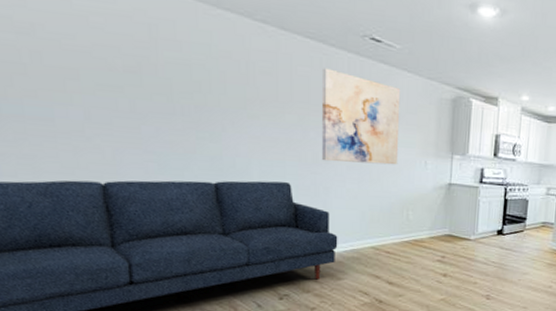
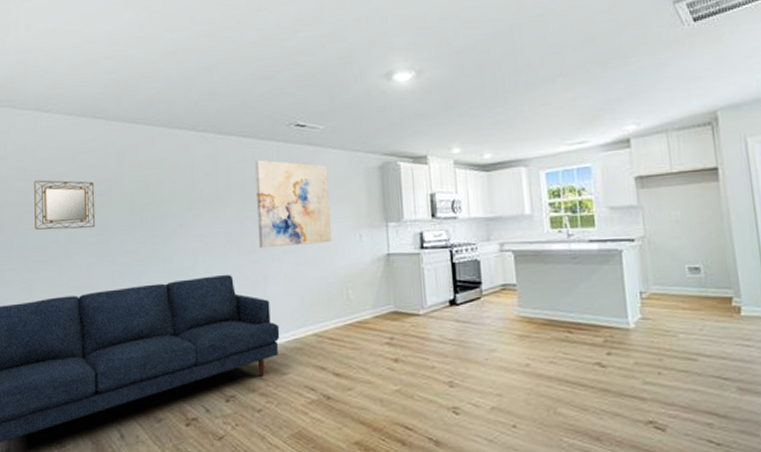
home mirror: none [27,35,122,109] -> present [34,180,96,230]

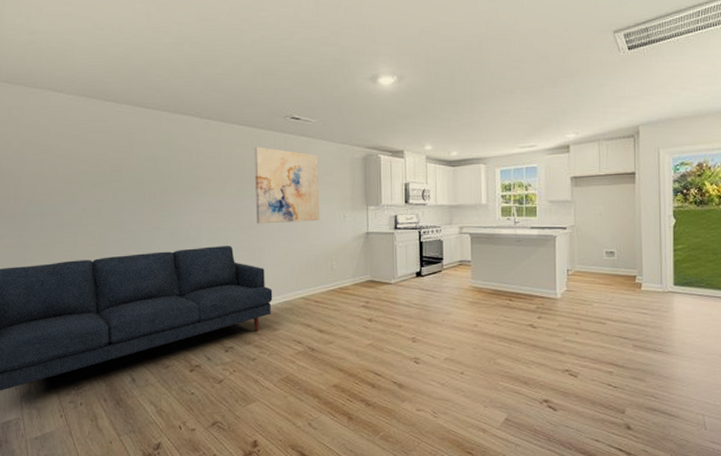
home mirror: present [34,180,96,230] -> none [48,155,108,201]

